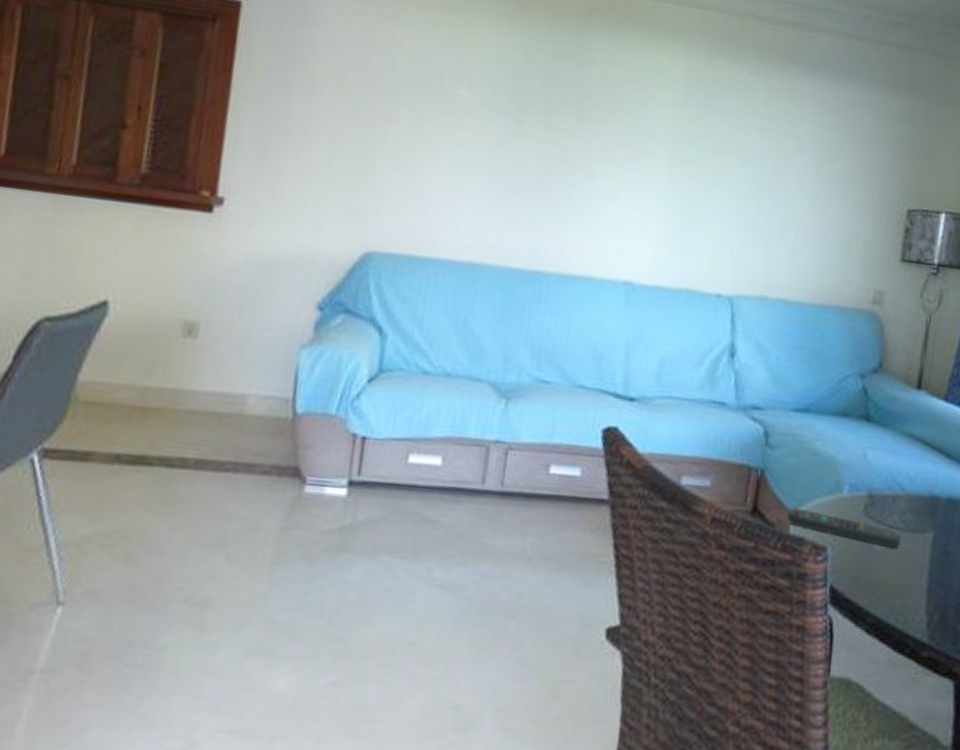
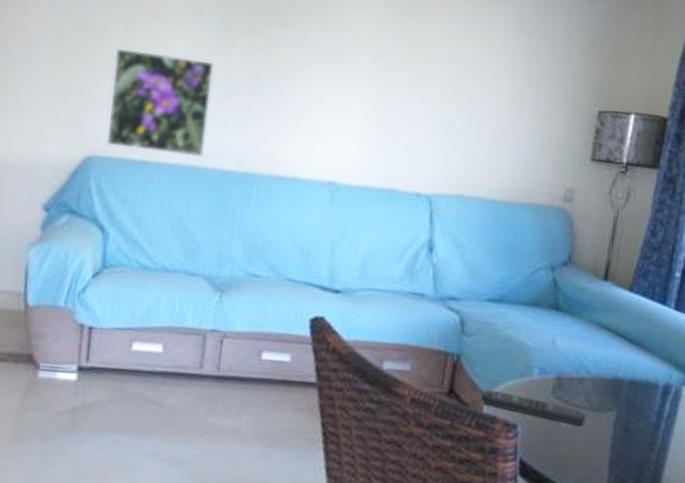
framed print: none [388,140,504,254] -> present [107,49,214,157]

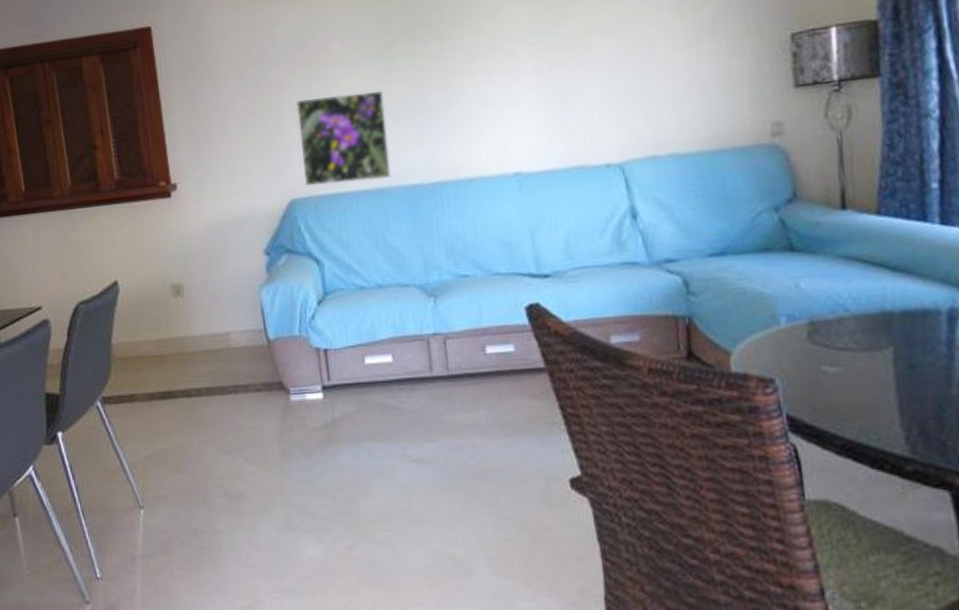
remote control: present [481,389,586,426] -> none [725,346,857,371]

